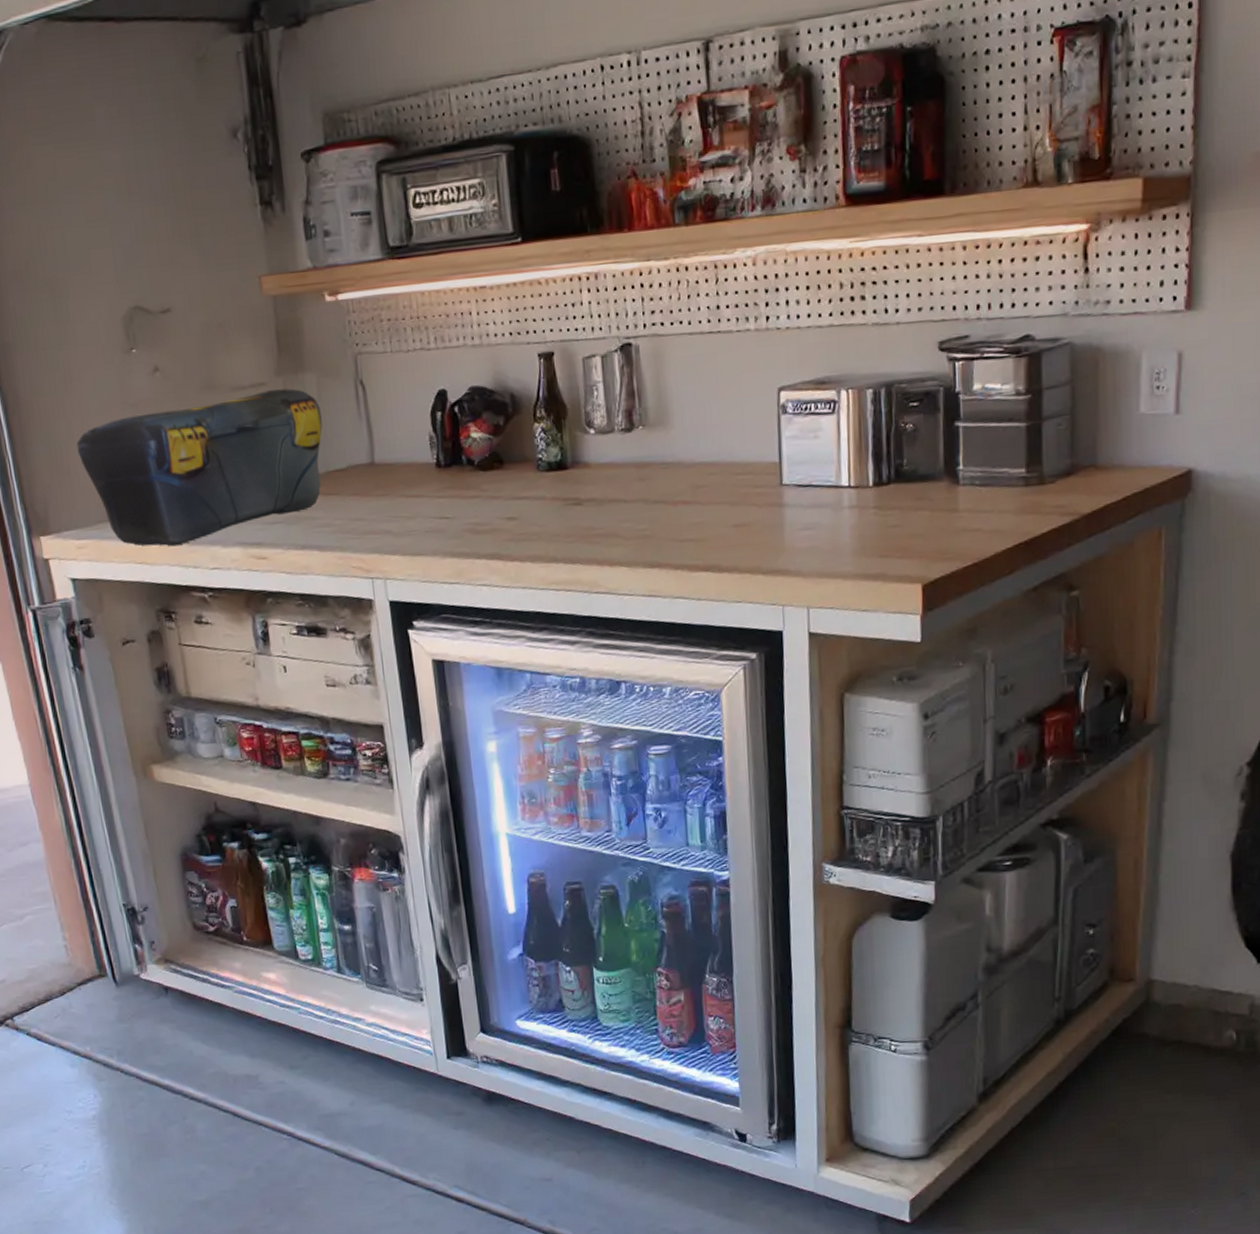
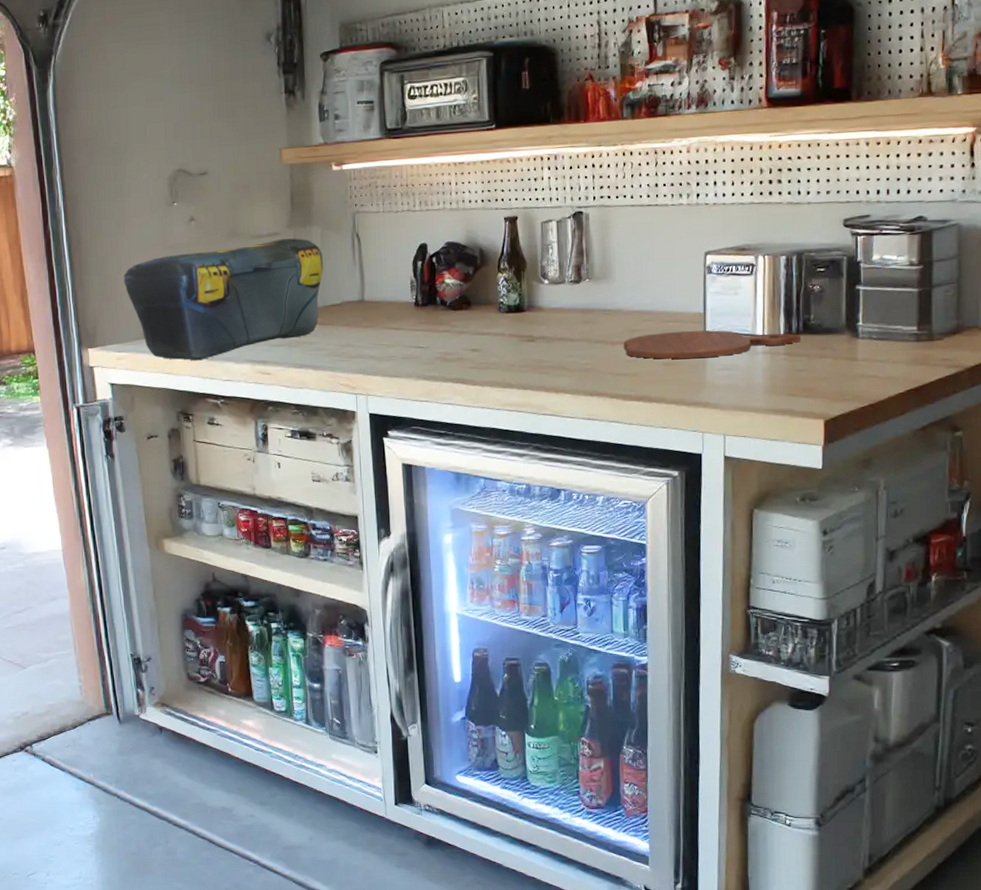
cutting board: none [687,482,894,520] -> present [623,330,802,359]

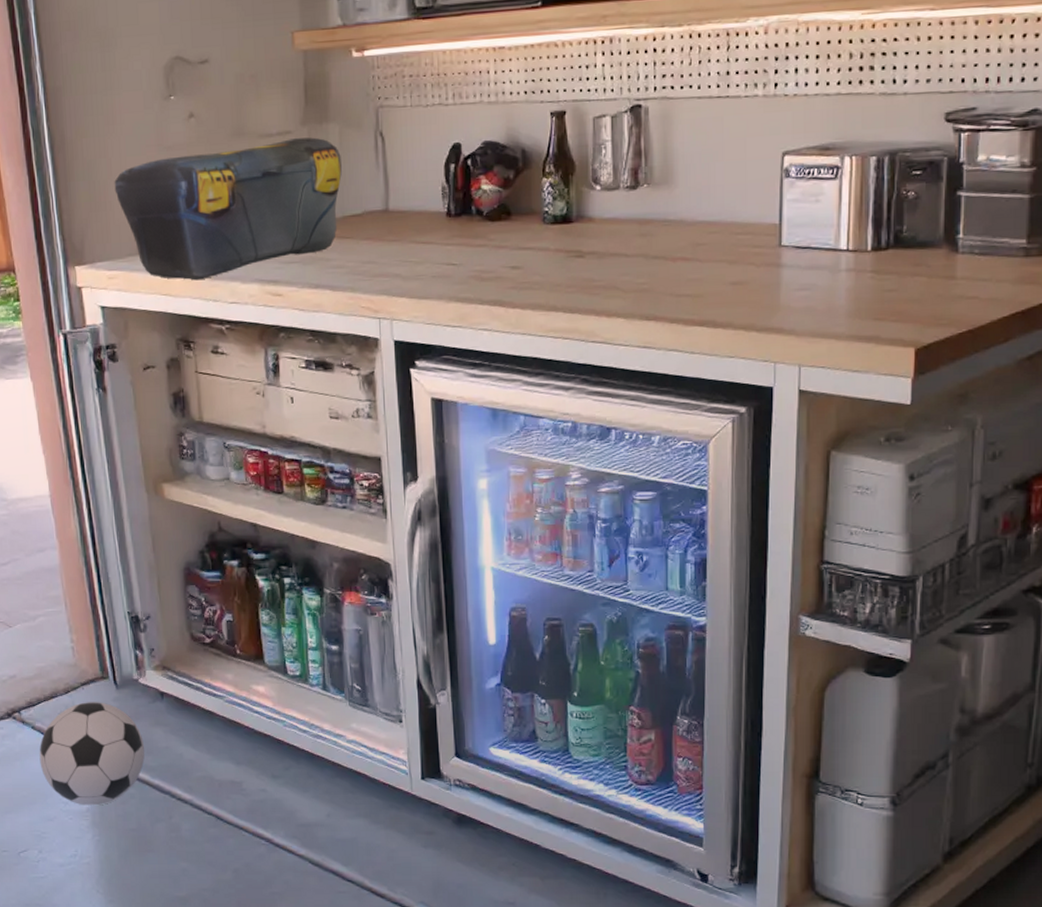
soccer ball: none [48,736,145,831] -> present [39,702,145,806]
cutting board: present [623,330,802,359] -> none [686,243,892,278]

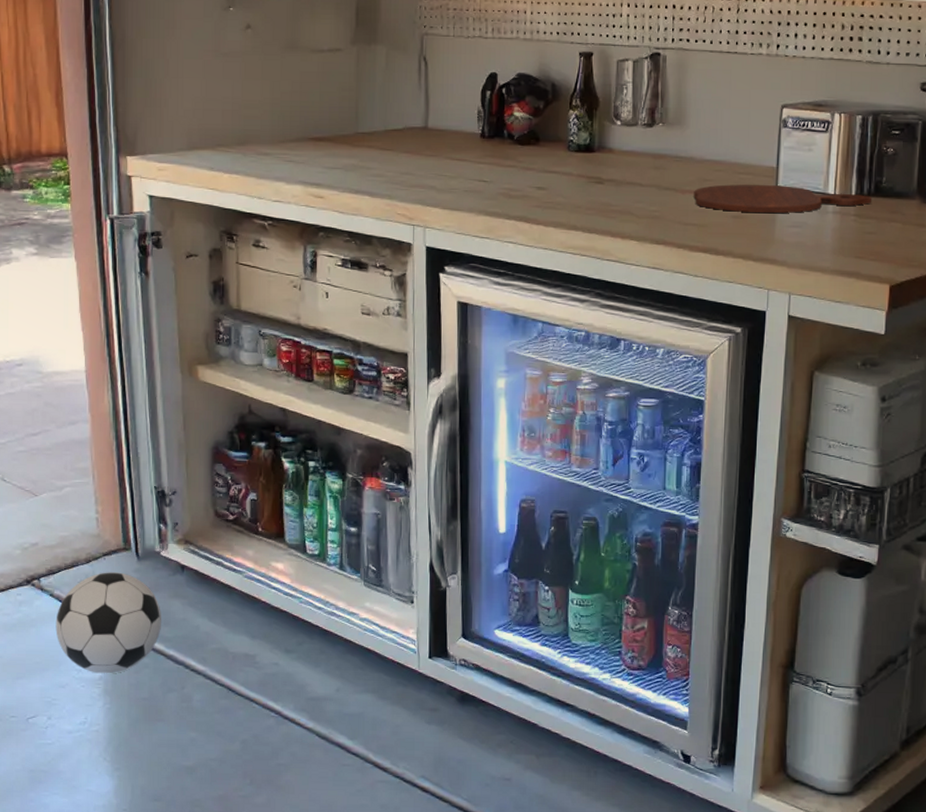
toolbox: present [114,137,342,281] -> none [170,56,387,178]
cutting board: none [686,243,892,278] -> present [694,184,873,213]

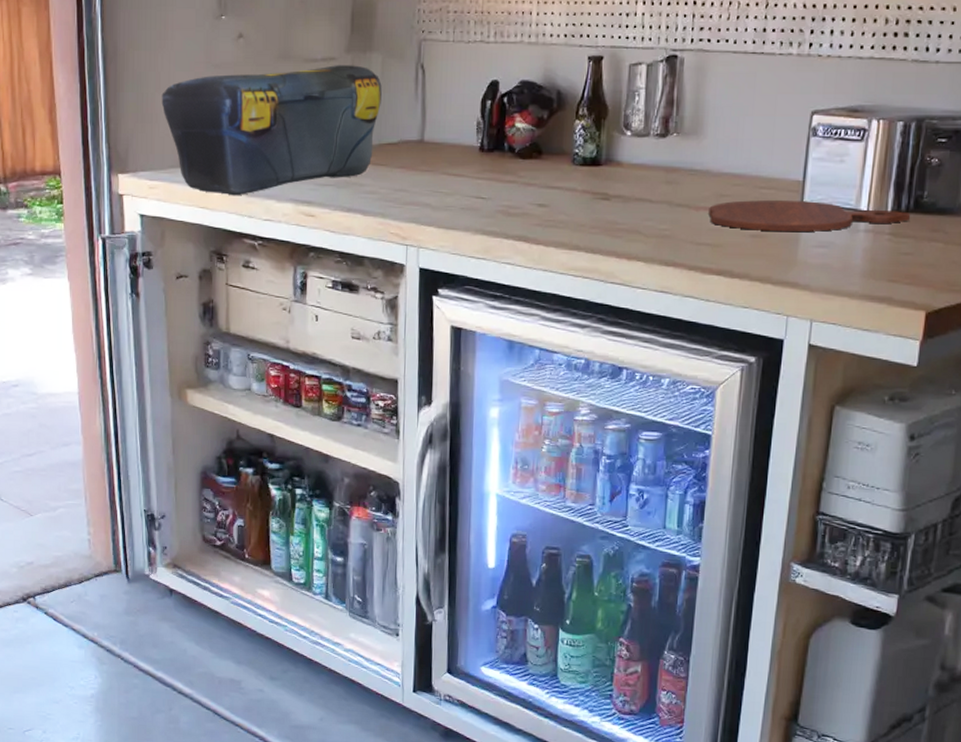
soccer ball: present [55,572,162,674] -> none [50,593,151,693]
toolbox: none [170,56,387,178] -> present [161,65,382,196]

